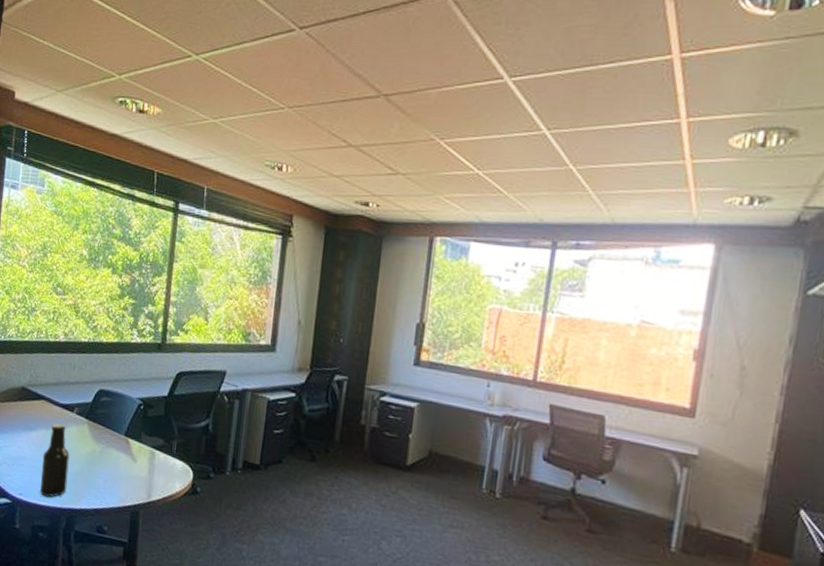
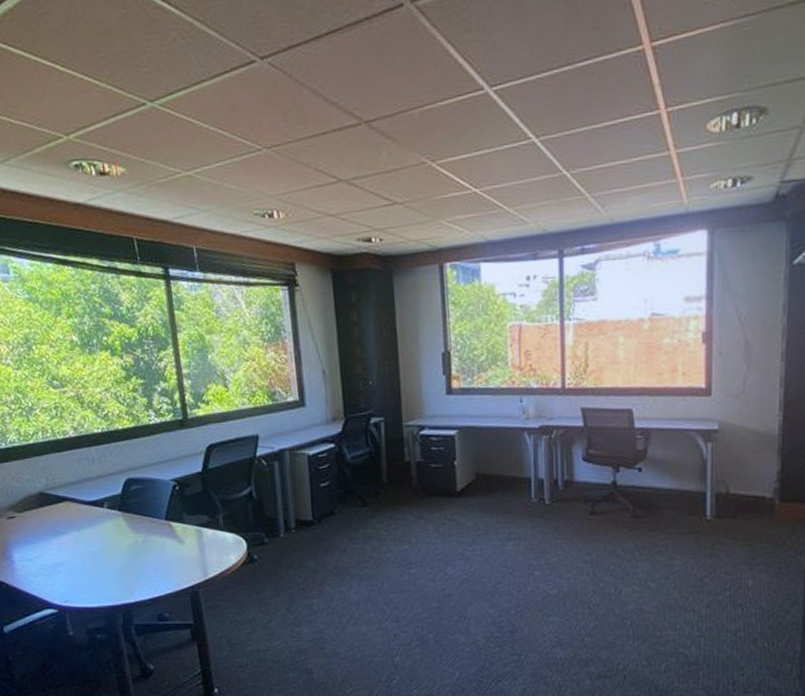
beer bottle: present [40,423,70,497] -> none [80,521,116,598]

